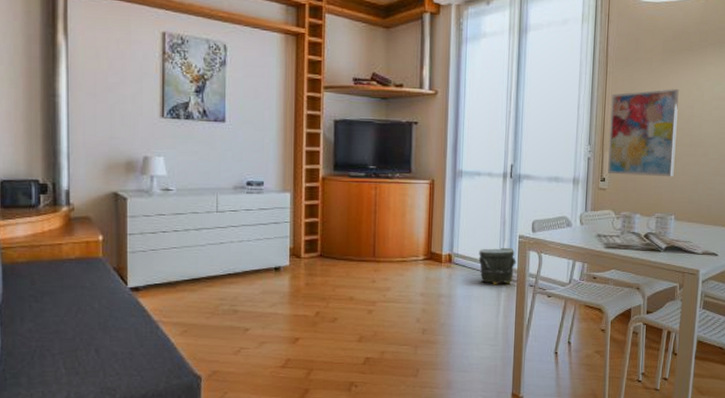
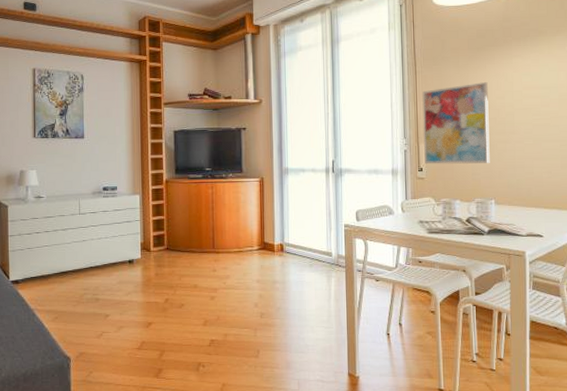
bag: present [478,247,516,284] -> none [308,236,344,270]

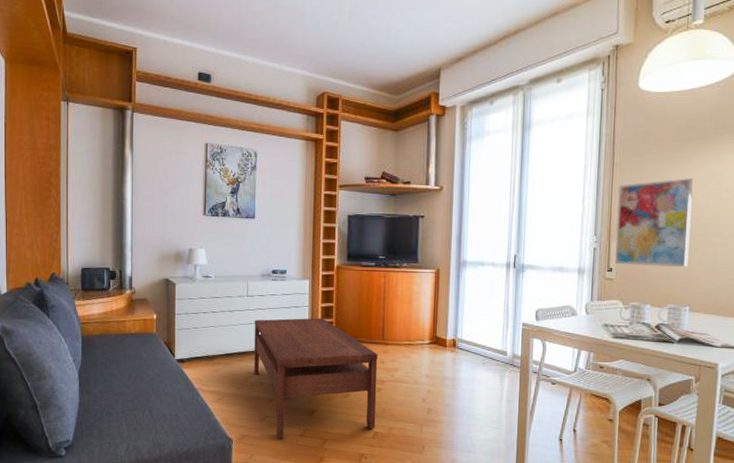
coffee table: none [87,231,211,354] -> present [254,318,378,439]

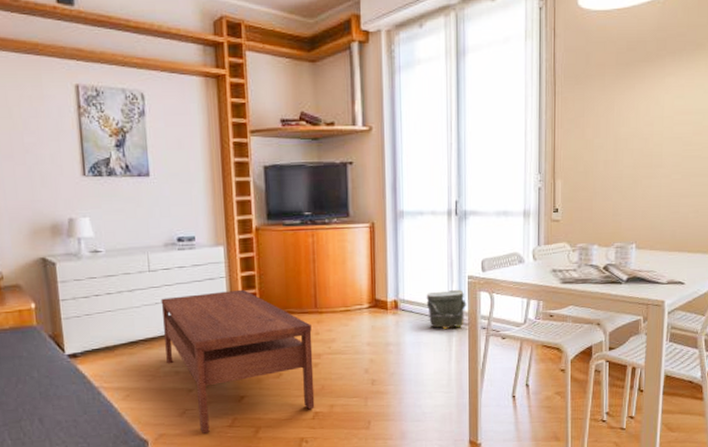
bag: none [482,334,520,370] -> present [426,289,467,329]
wall art: present [615,178,693,267] -> none [561,106,636,204]

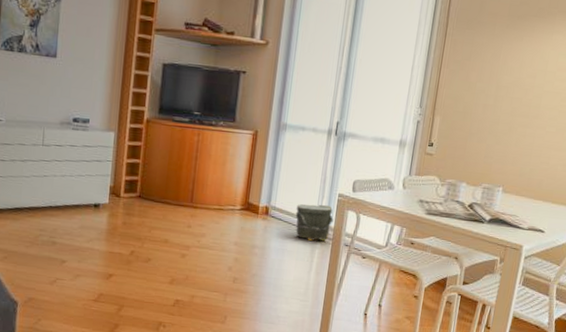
coffee table: present [160,289,315,434] -> none [46,172,185,304]

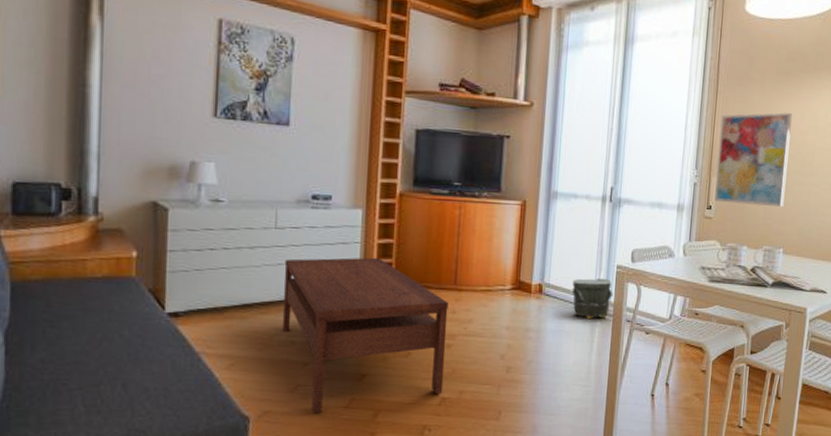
coffee table: none [46,172,185,304] -> present [283,257,449,413]
wall art: none [437,56,521,147] -> present [714,112,792,207]

